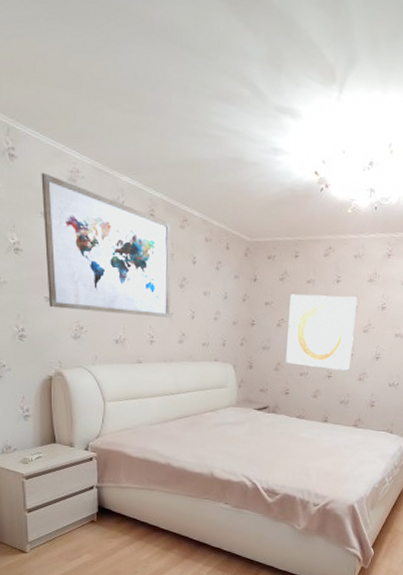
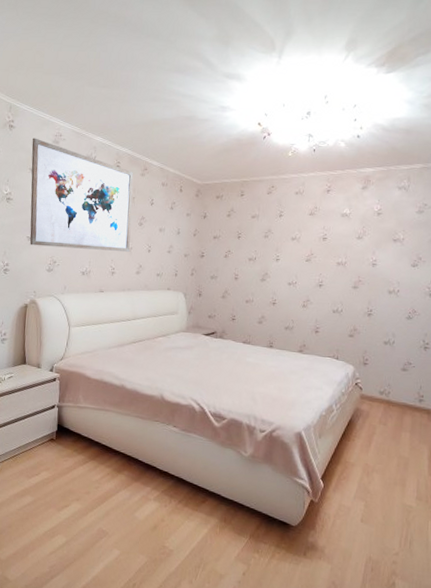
wall art: present [286,294,357,371] -> none [232,228,299,298]

